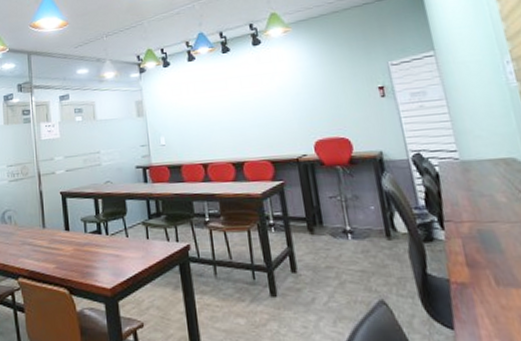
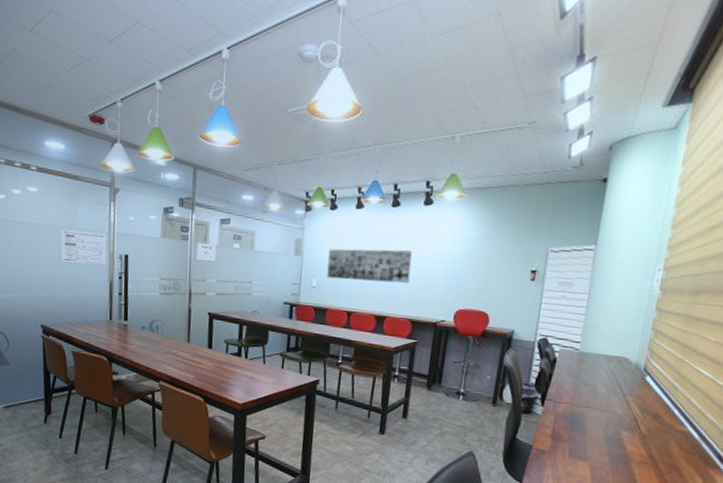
wall art: none [171,91,259,134] -> present [327,248,413,284]

